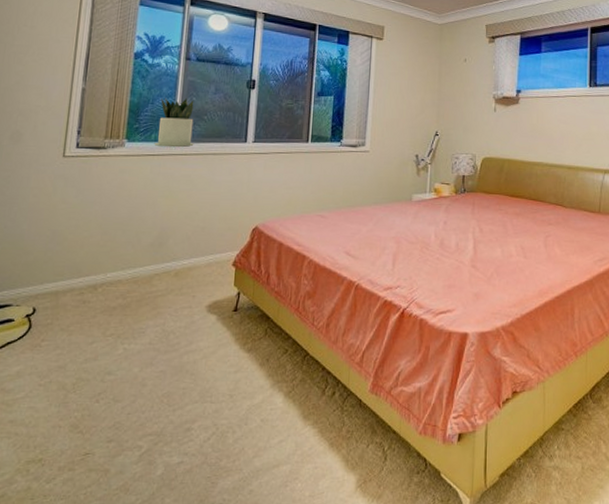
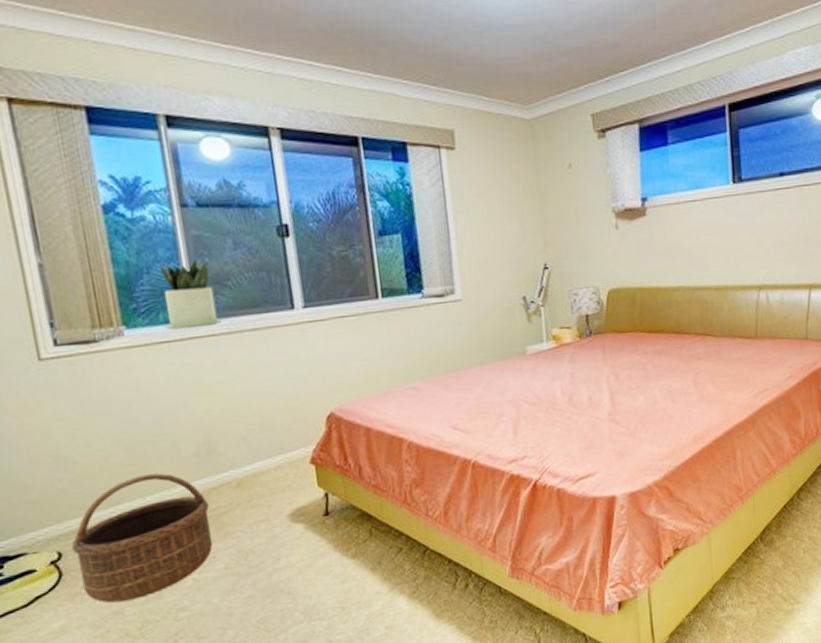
basket: none [42,255,151,358] -> present [71,473,213,603]

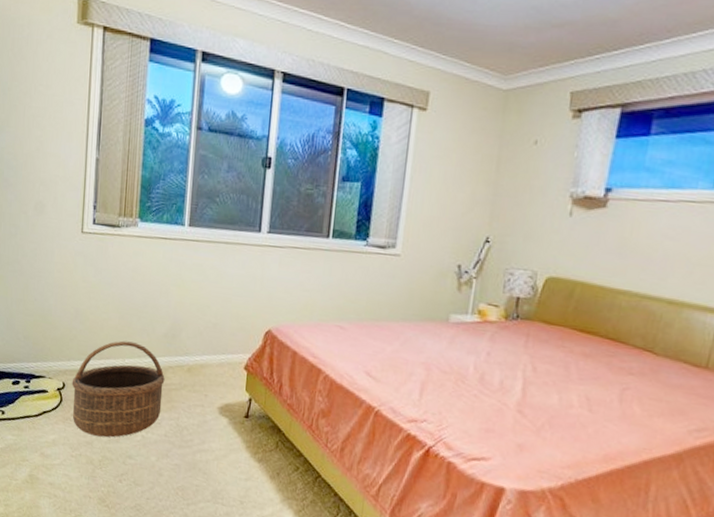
planter: present [159,260,222,330] -> none [166,173,206,233]

